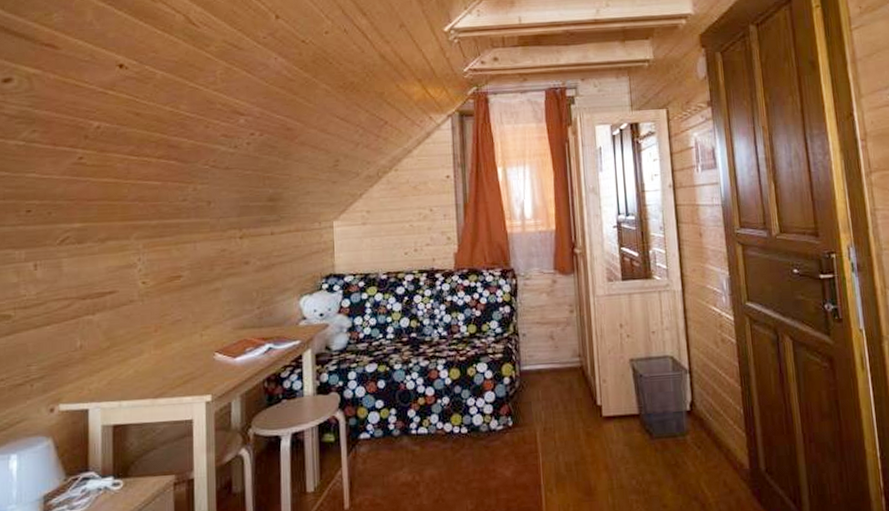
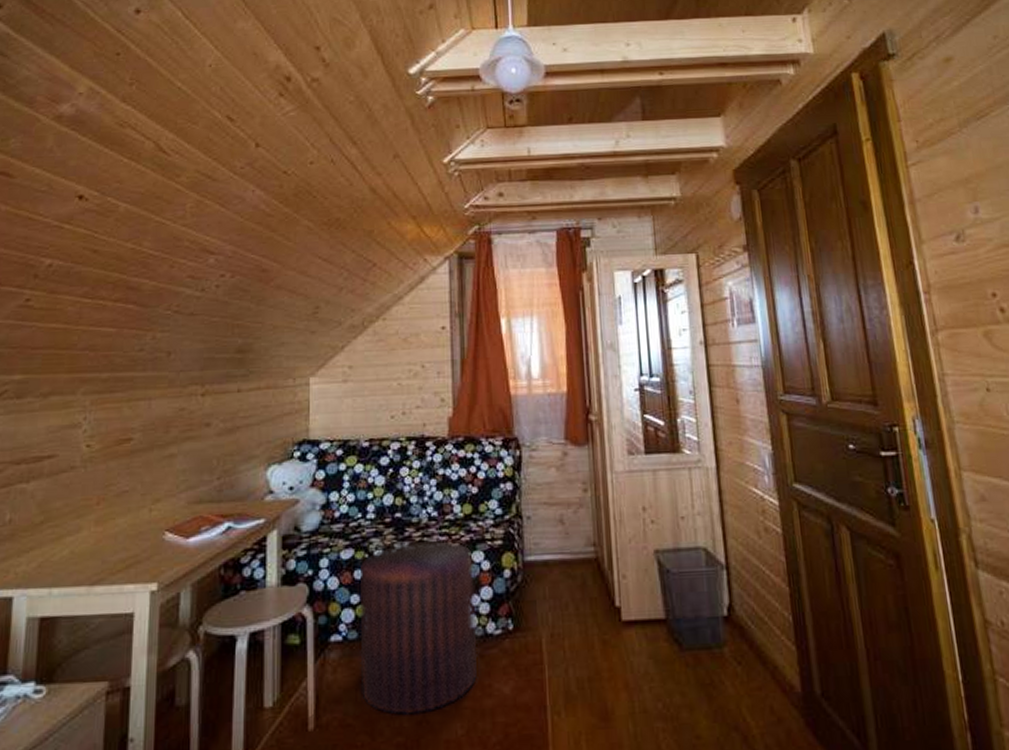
pouf: none [381,353,486,497] -> present [358,538,480,717]

